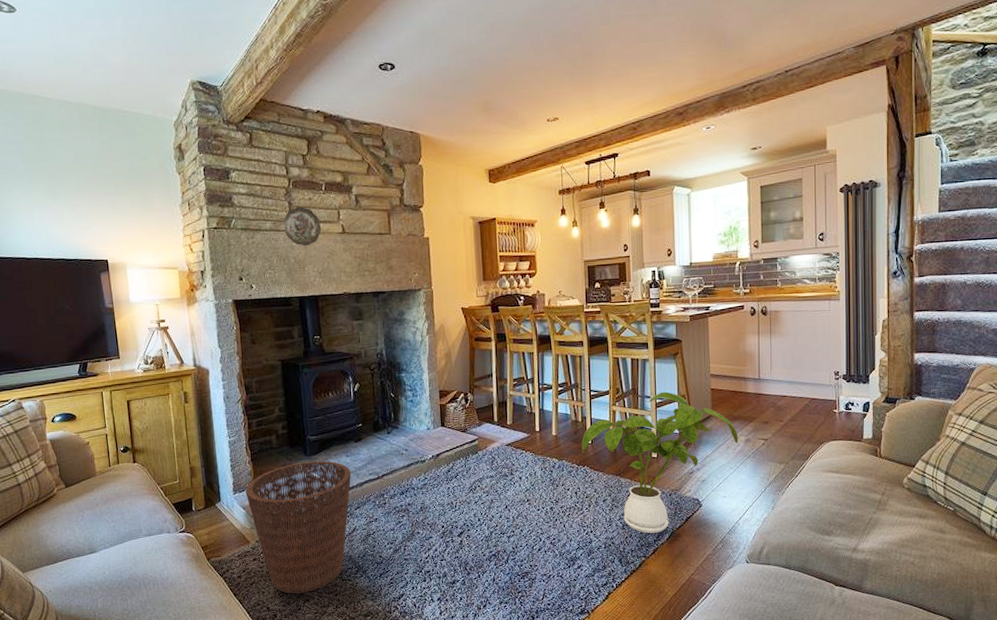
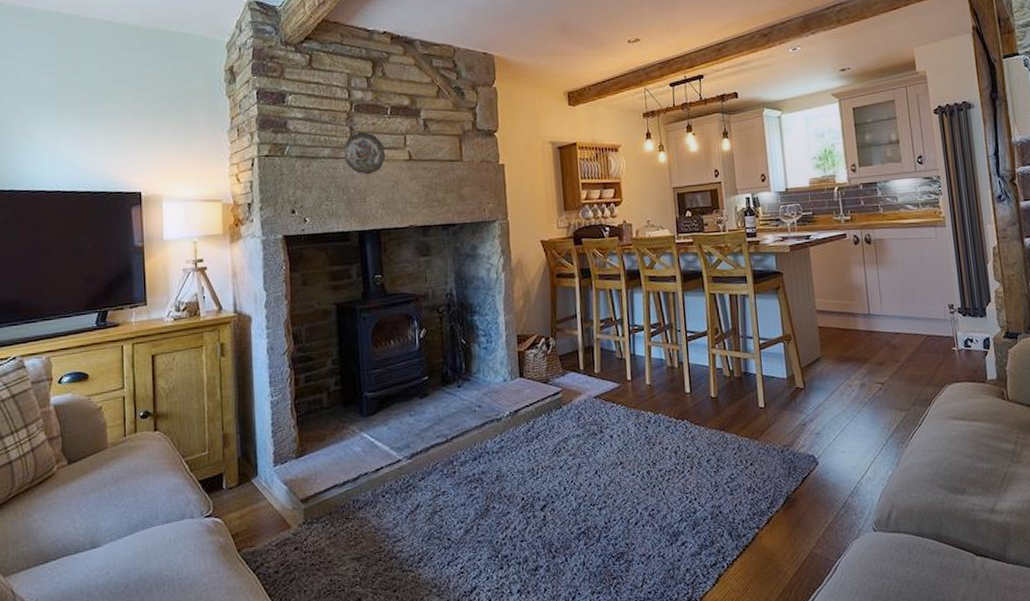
basket: present [245,460,352,594] -> none [288,421,415,591]
house plant: present [581,391,739,534] -> none [679,330,853,499]

